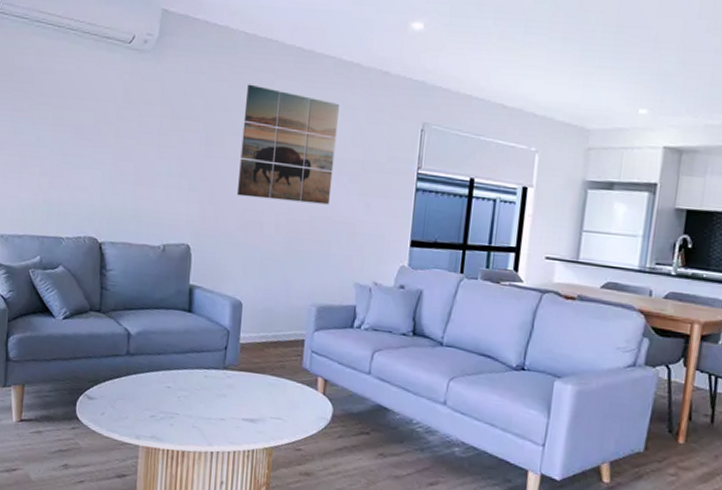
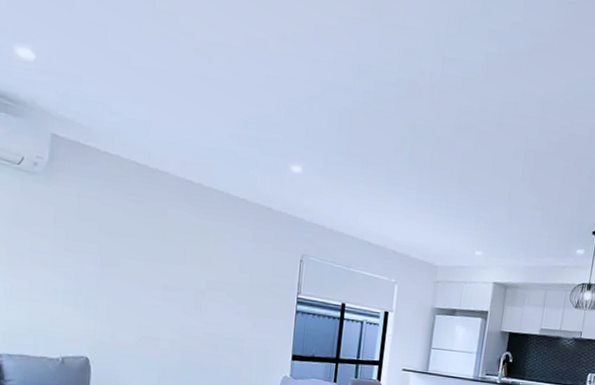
wall art: present [237,84,339,205] -> none [134,211,227,323]

